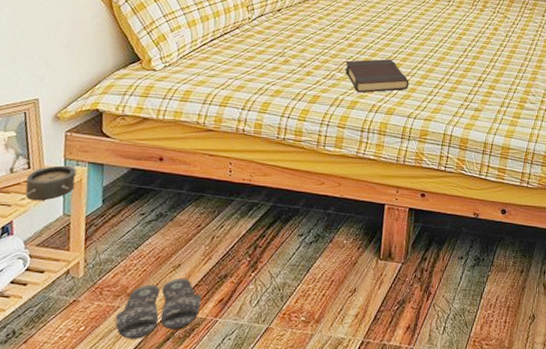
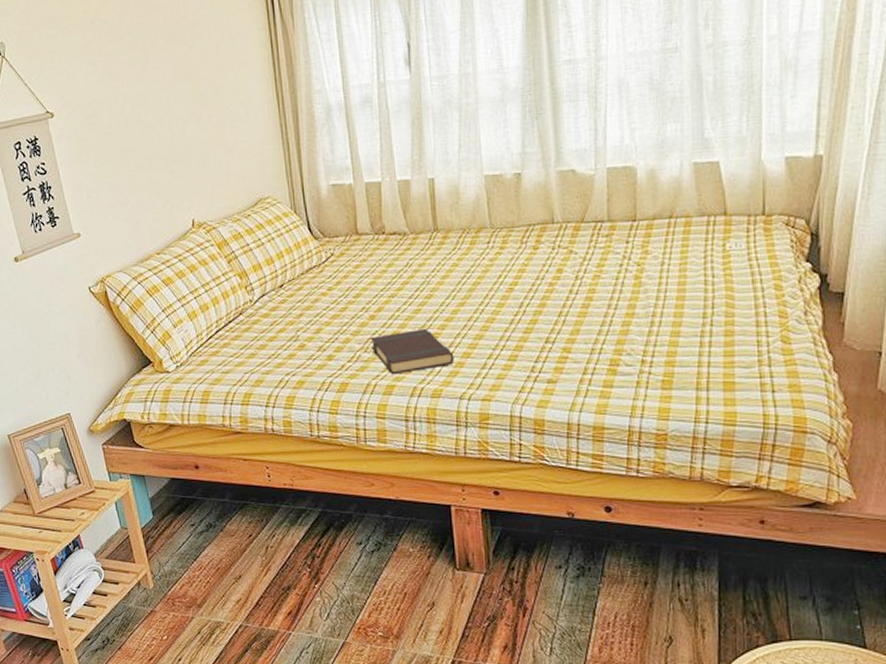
alarm clock: present [25,164,78,201] -> none [80,477,124,515]
slippers: present [115,278,202,339] -> none [192,589,271,649]

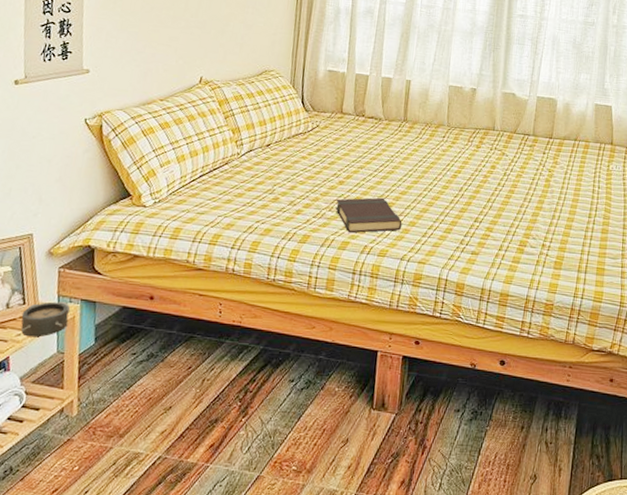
alarm clock: none [80,477,124,515] -> present [20,301,71,338]

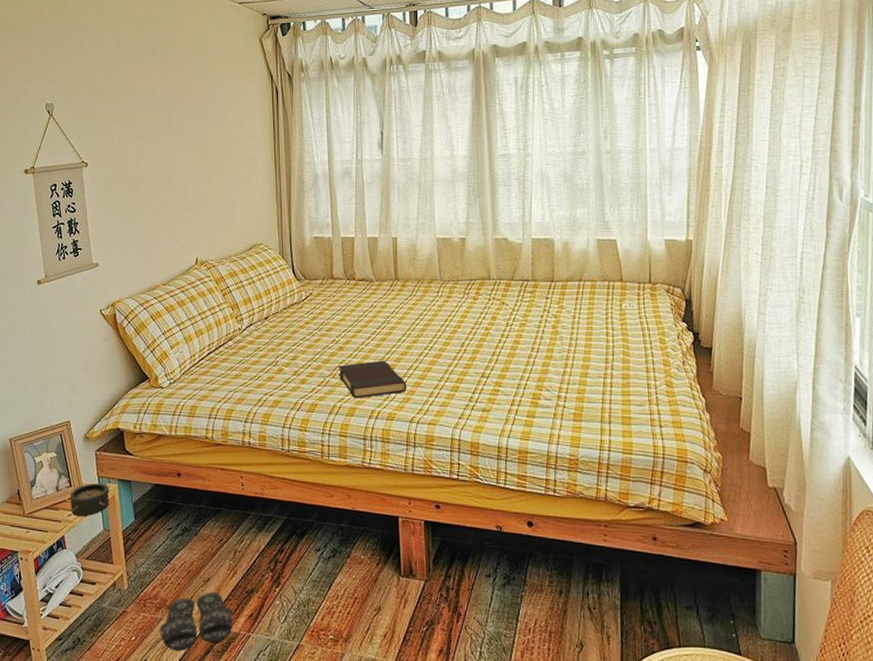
slippers: none [108,420,193,481] -> present [159,592,234,651]

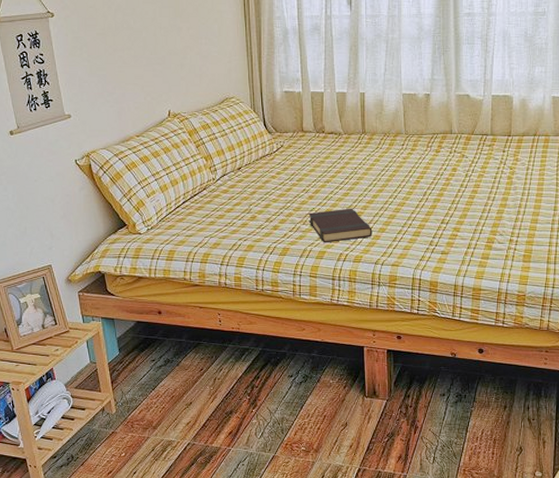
alarm clock: present [70,482,110,517] -> none [56,320,95,351]
slippers: present [159,592,234,651] -> none [147,413,215,463]

